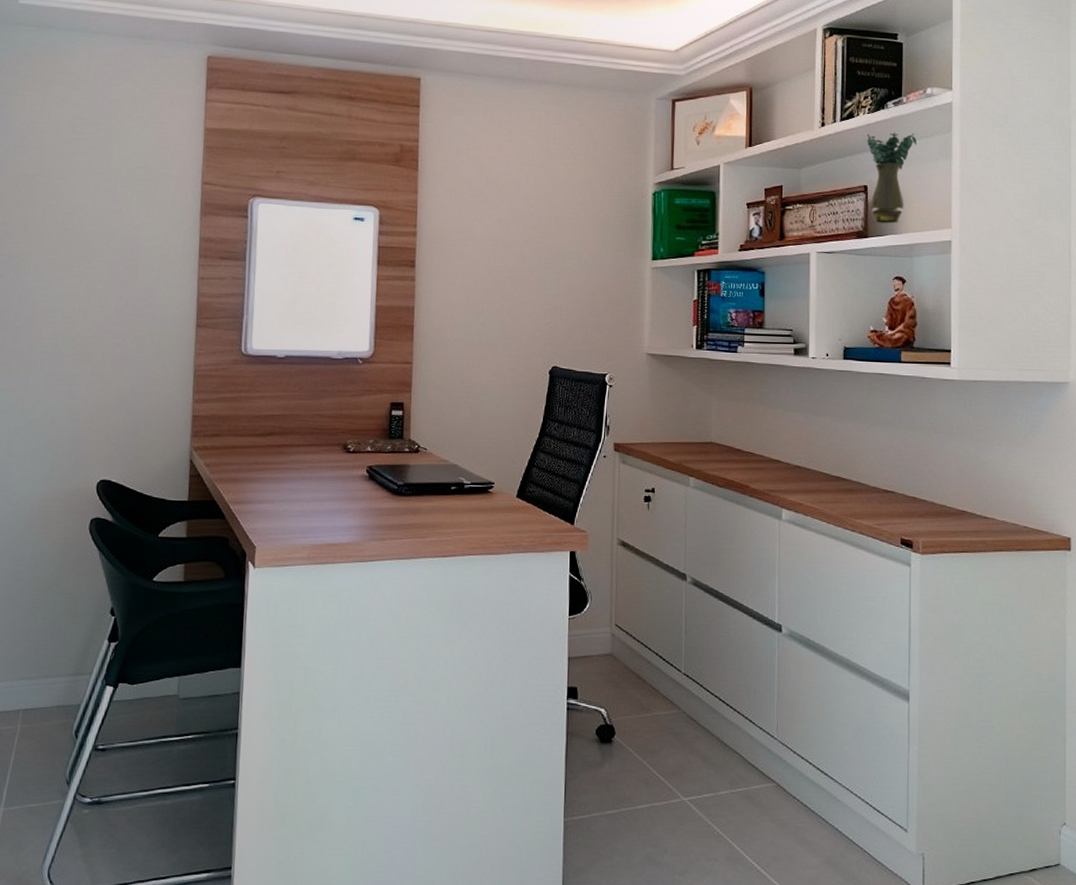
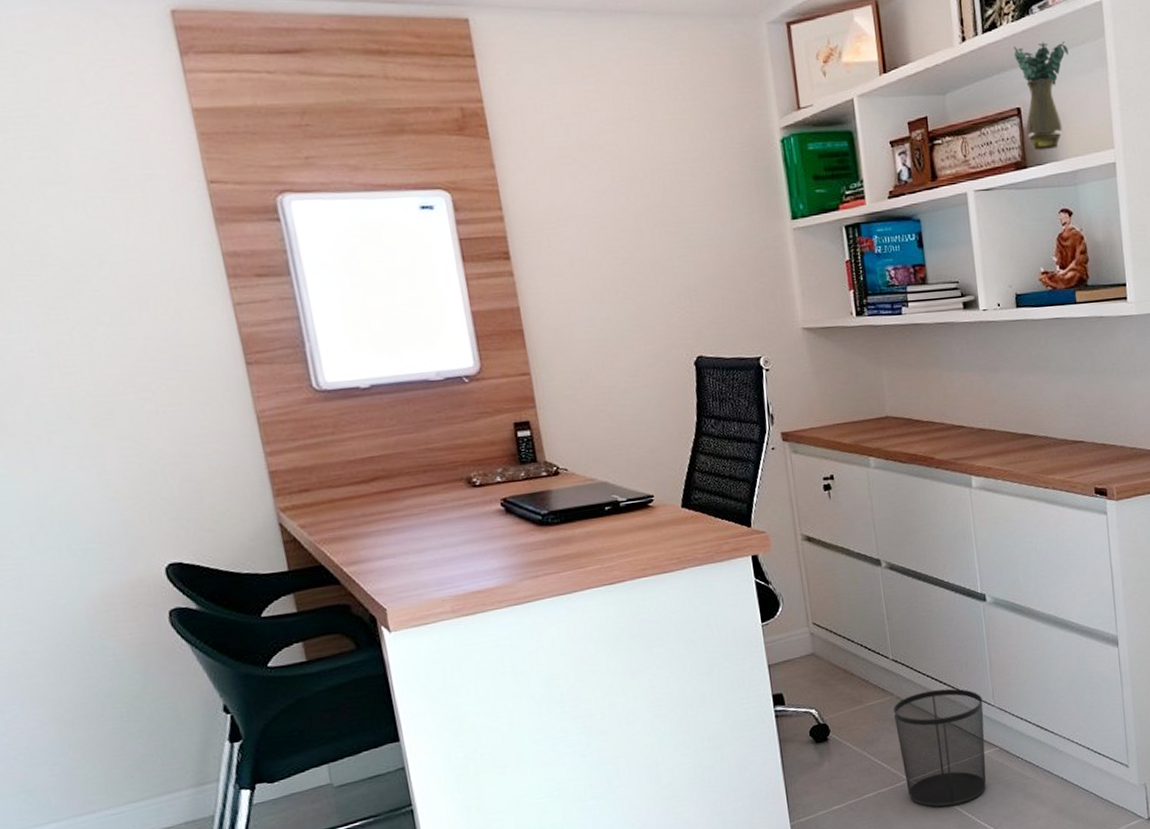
waste bin: none [677,711,767,836] -> present [892,688,987,808]

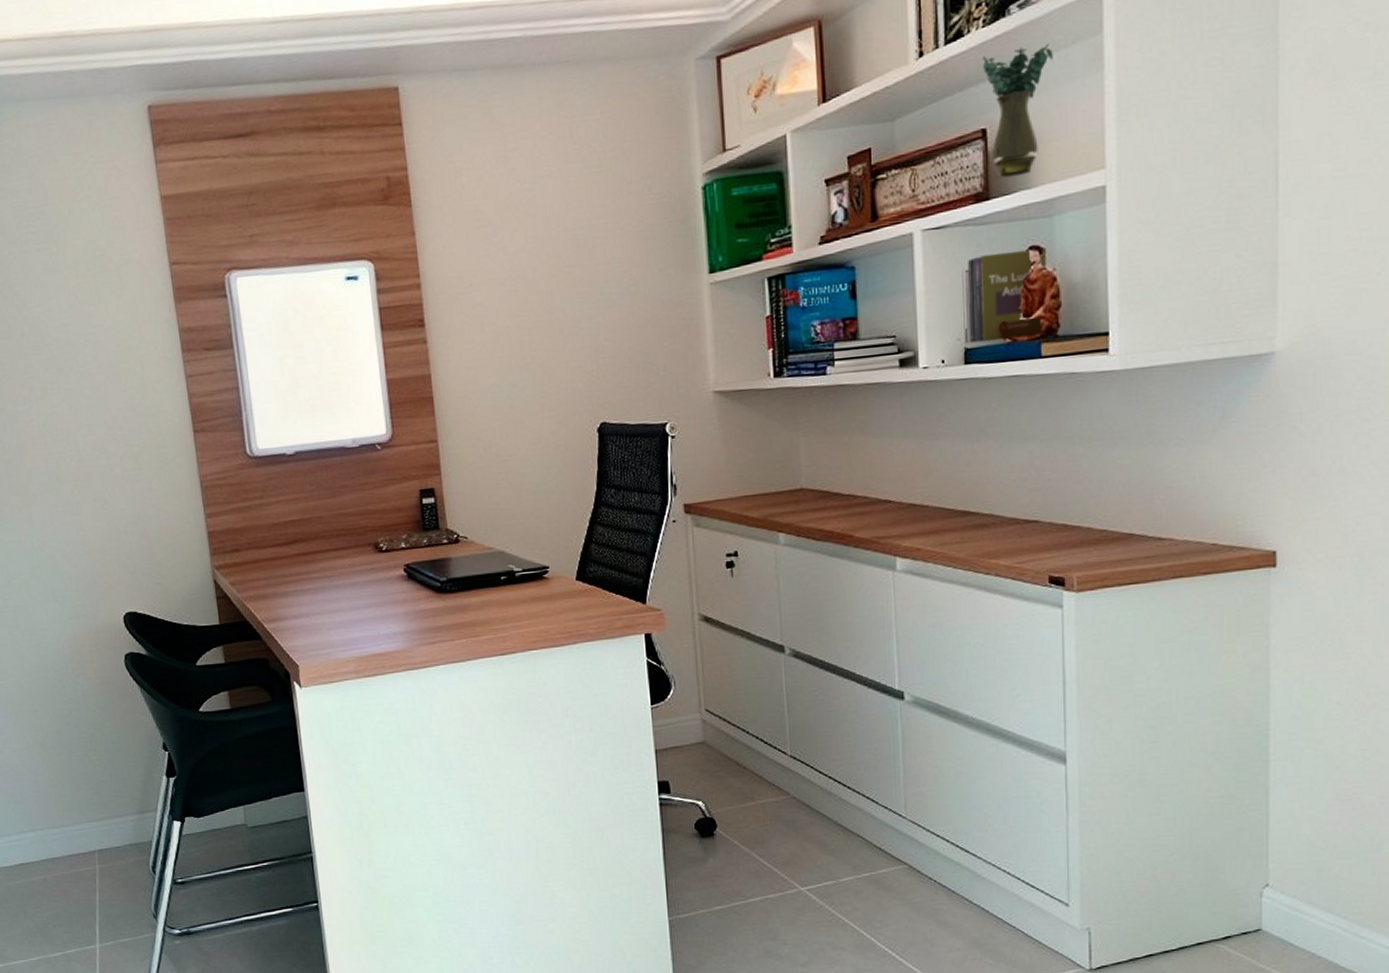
waste bin: present [892,688,987,808] -> none [787,793,893,924]
books: none [1009,211,1080,290] -> present [962,247,1047,344]

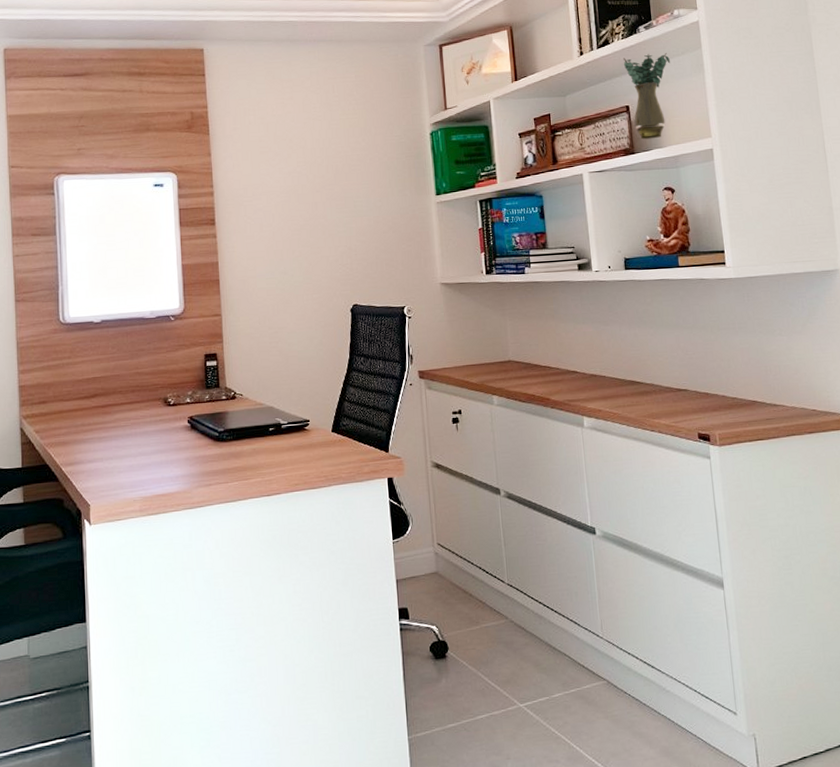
books: present [962,247,1047,344] -> none [619,189,682,255]

